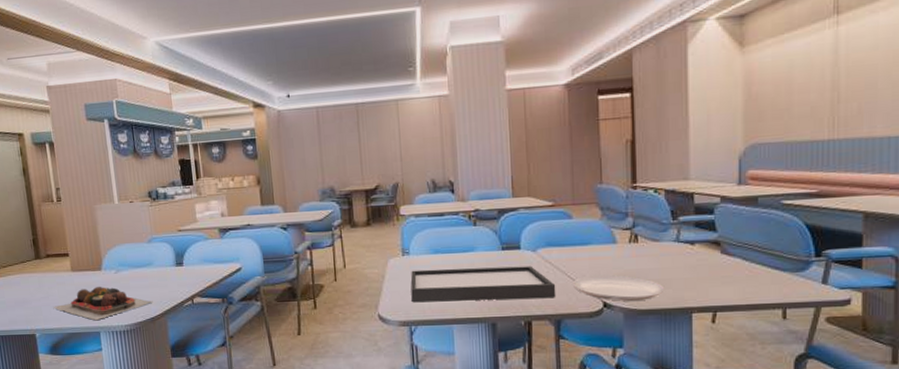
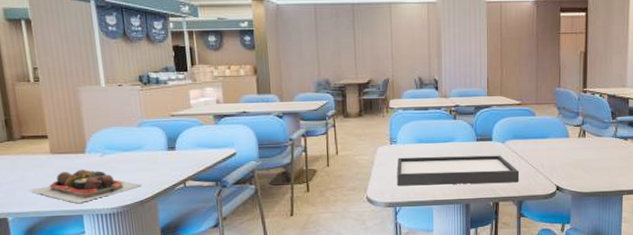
plate: present [573,274,665,301] -> none [533,163,604,185]

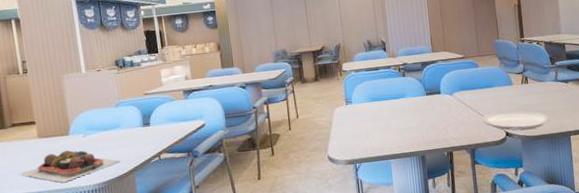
tray: present [397,155,520,186] -> none [354,106,470,144]
plate: none [533,163,604,185] -> present [482,109,550,131]

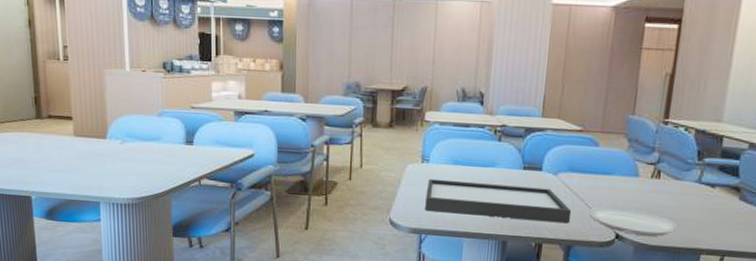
food tray: present [18,150,121,183] -> none [51,154,158,191]
tray: none [354,106,470,144] -> present [425,178,572,224]

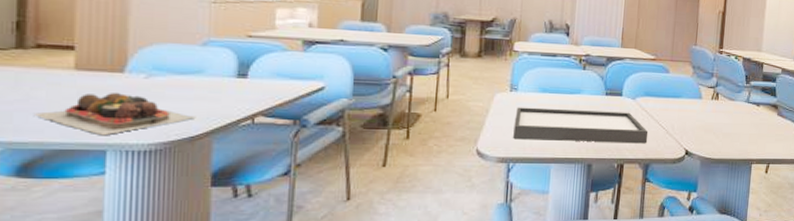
food tray: none [51,154,158,191] -> present [33,92,196,136]
plate: present [589,205,678,237] -> none [663,125,734,150]

